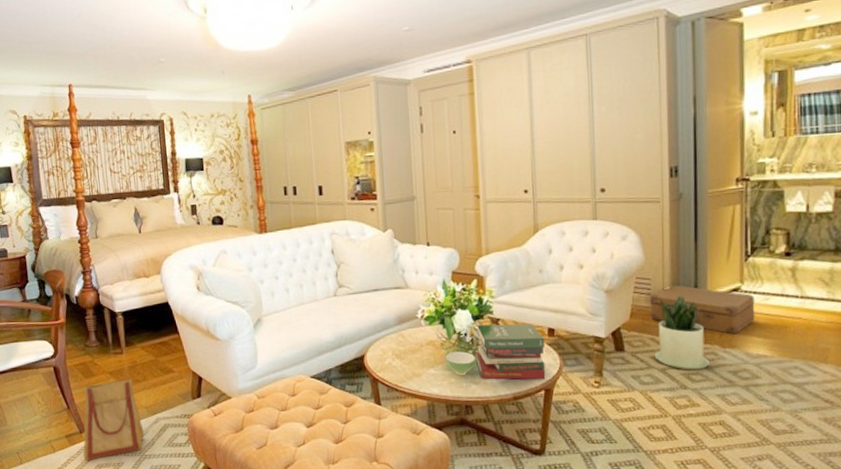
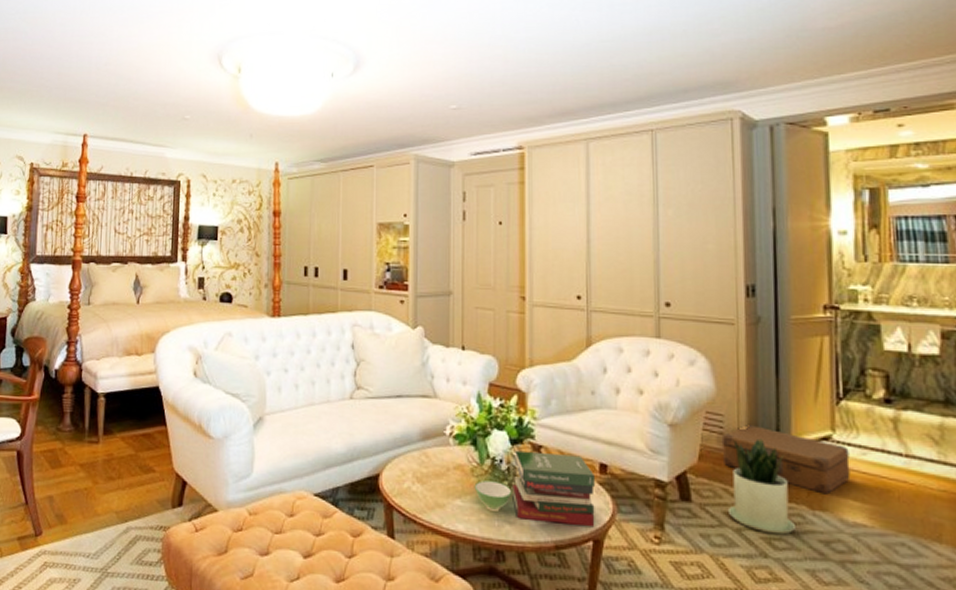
shopping bag: present [83,378,144,460] -> none [34,474,110,572]

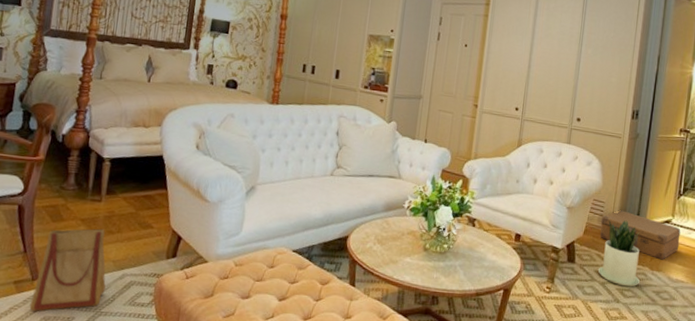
shopping bag: none [34,474,110,572] -> present [29,228,106,311]
bowl: present [474,480,512,513] -> none [421,243,450,268]
books: present [512,450,595,528] -> none [449,221,511,280]

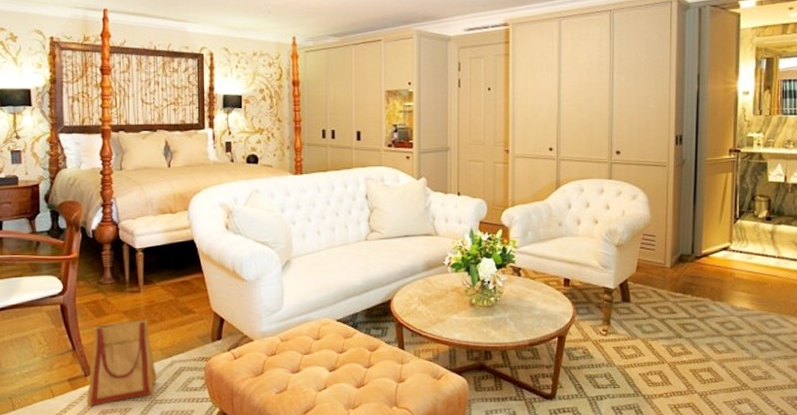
planter: present [597,219,641,287] -> none [655,252,702,321]
suitcase: present [600,210,681,260] -> none [653,242,741,289]

